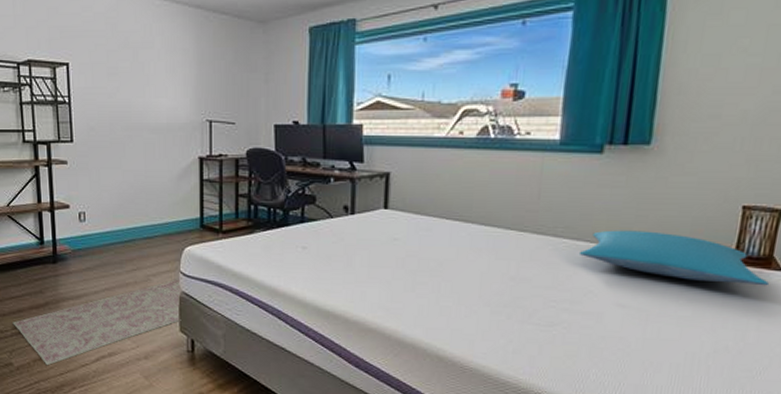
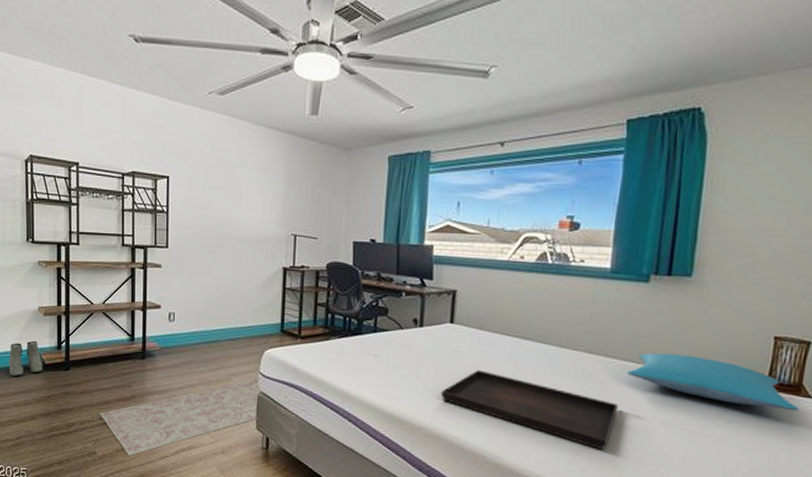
serving tray: none [376,258,571,336] -> present [440,370,619,450]

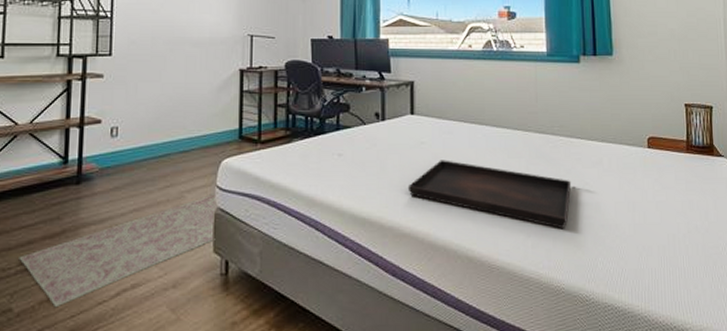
pillow: present [626,352,799,412] -> none [573,127,715,171]

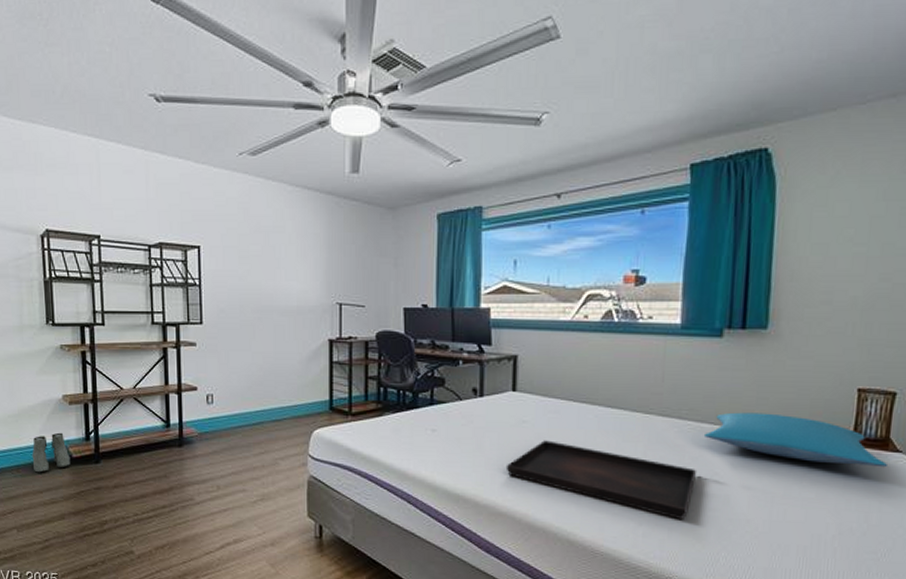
rug: present [19,192,218,308] -> none [135,461,311,554]
pillow: none [573,127,715,171] -> present [703,412,887,468]

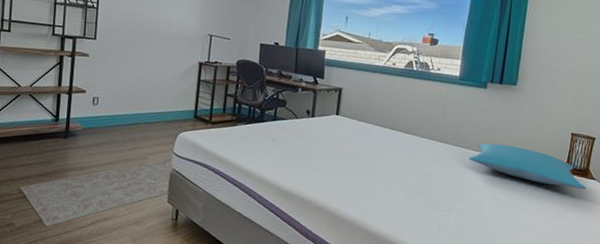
rug: none [135,461,311,554] -> present [20,157,174,227]
serving tray: present [505,440,697,519] -> none [326,154,462,219]

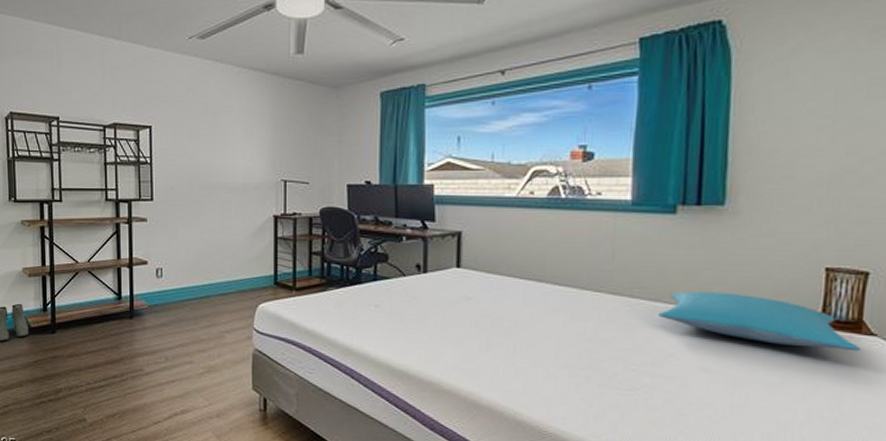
rug: present [20,157,174,227] -> none [88,335,255,423]

